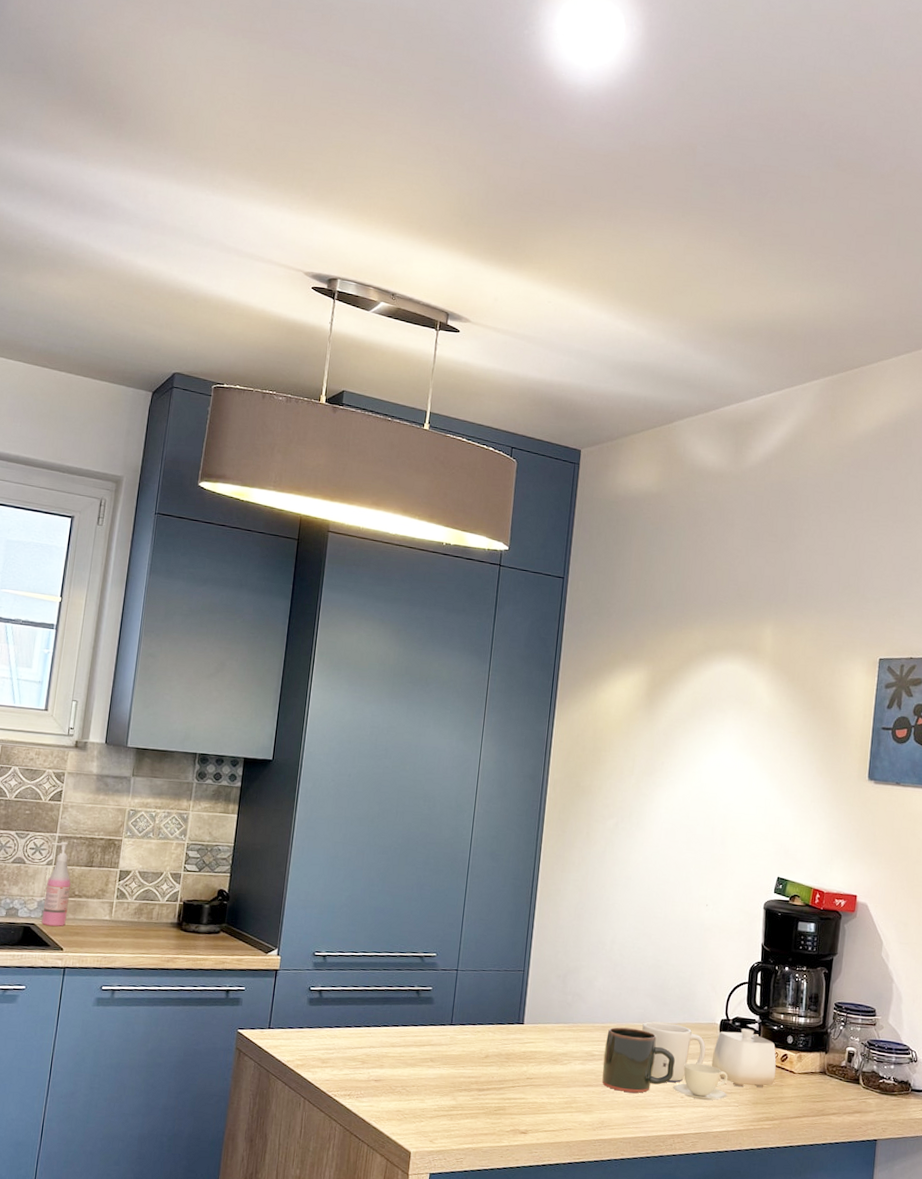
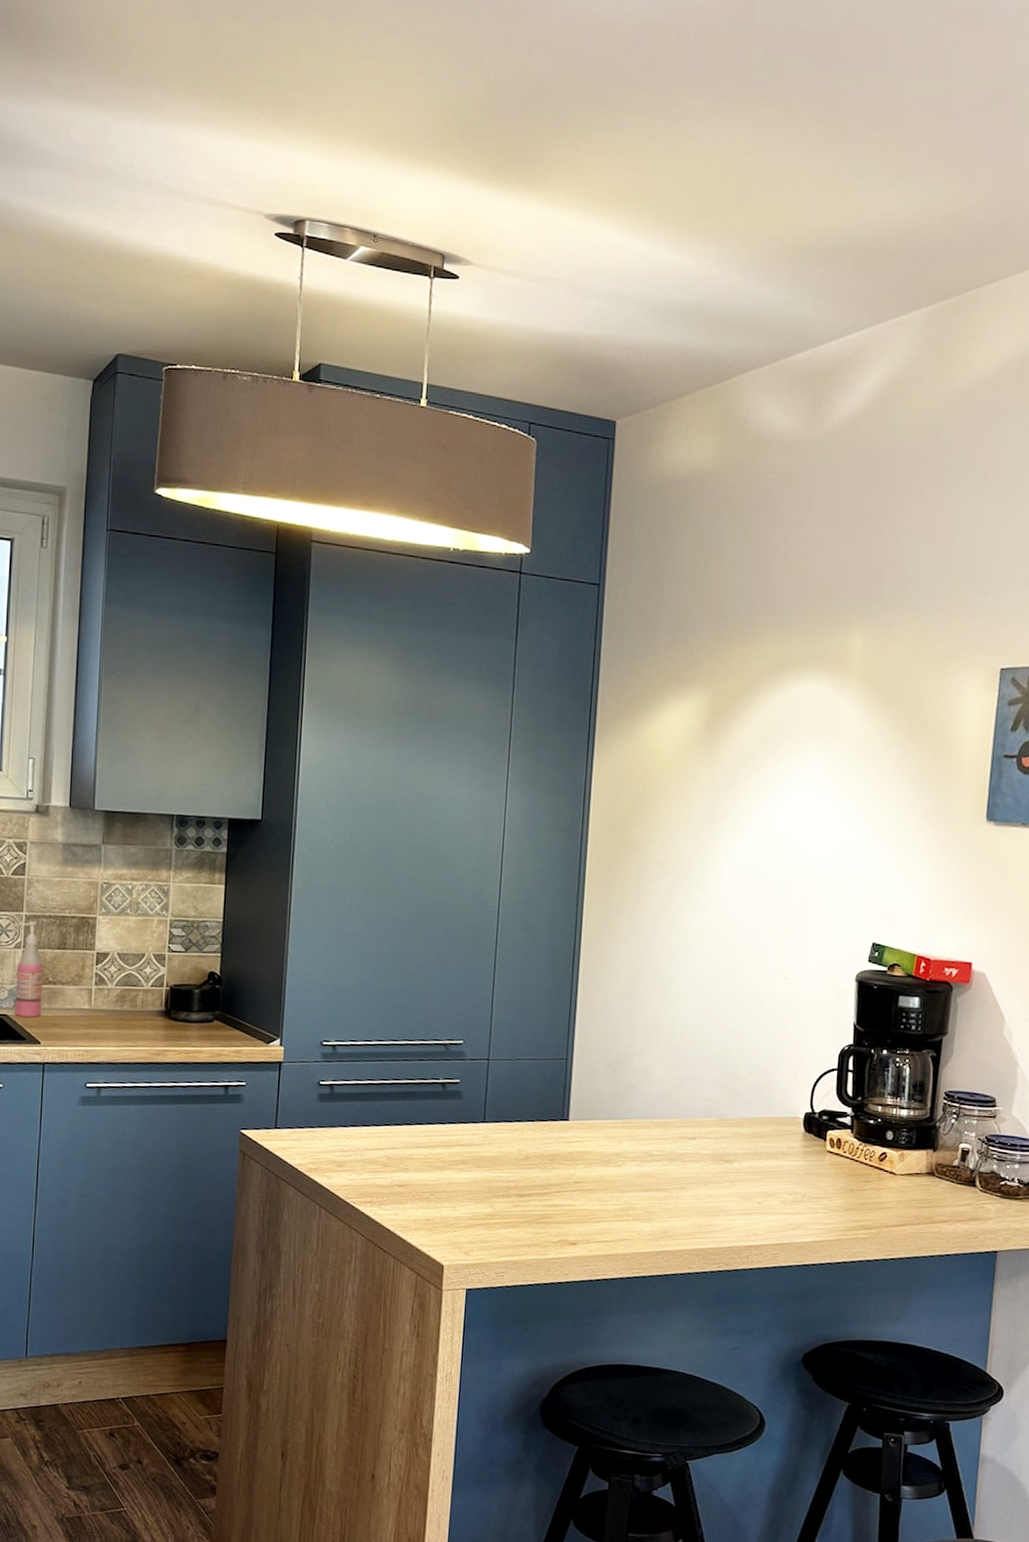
mug: present [602,1027,675,1093] -> none [663,1122,750,1198]
mug: present [642,1021,706,1083] -> none [709,1116,787,1187]
teacup: present [672,1062,728,1101] -> none [747,1163,815,1207]
sugar bowl: present [711,1028,777,1087] -> none [794,1122,873,1191]

